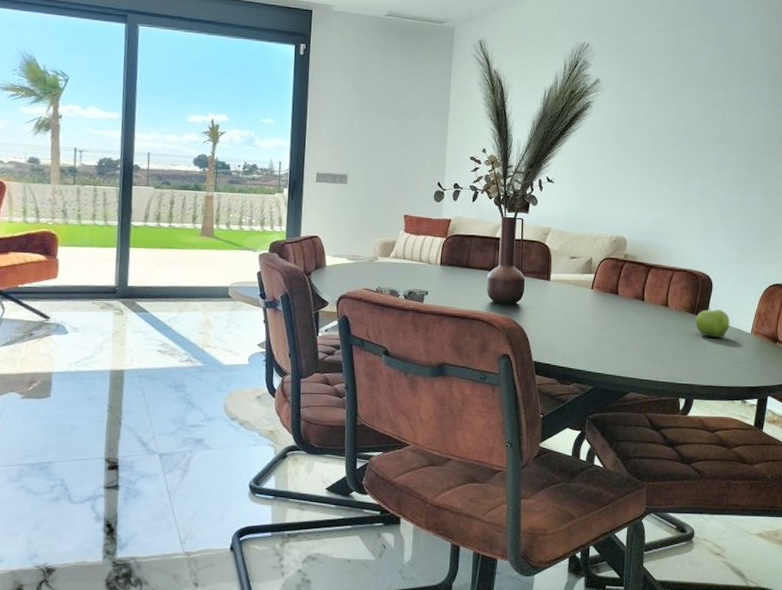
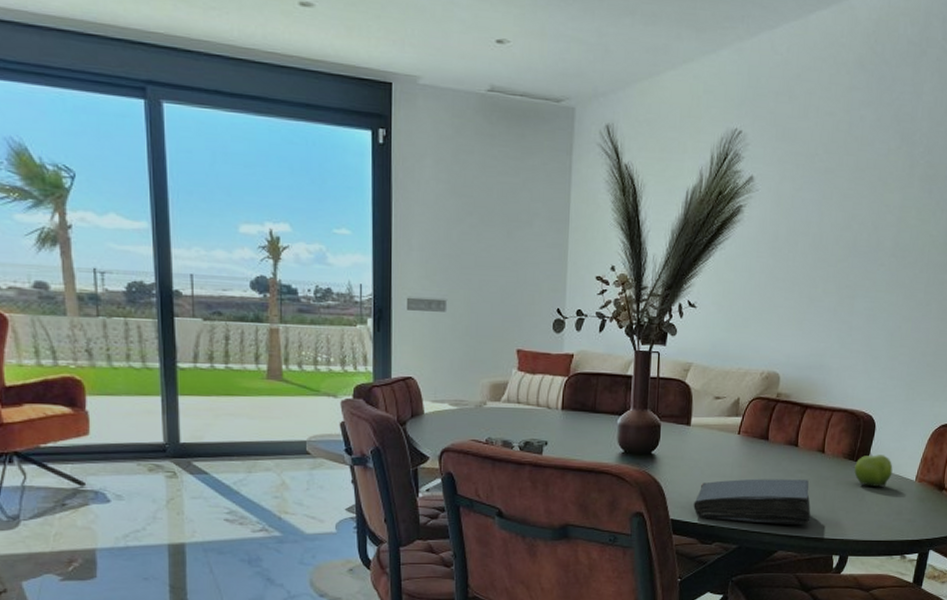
book: none [553,328,658,370] -> present [693,478,811,524]

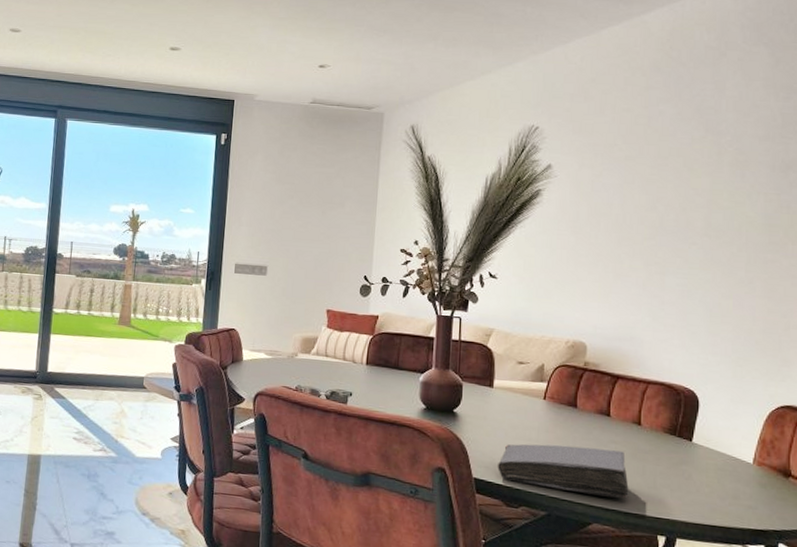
fruit: present [854,452,893,488] -> none [677,428,724,467]

